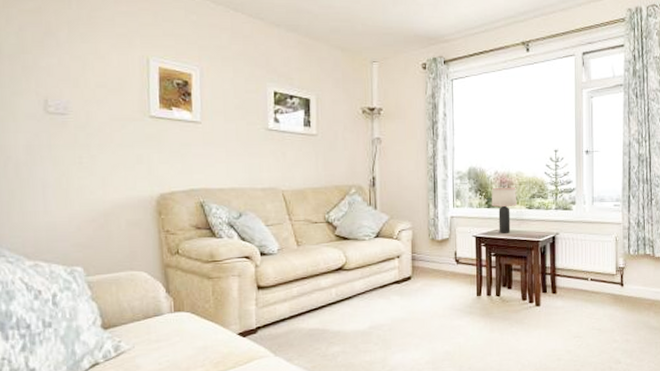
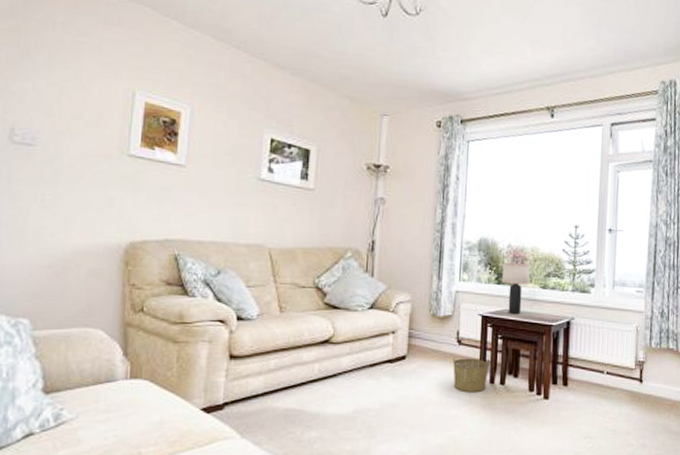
basket: none [453,274,486,305] -> present [453,358,490,393]

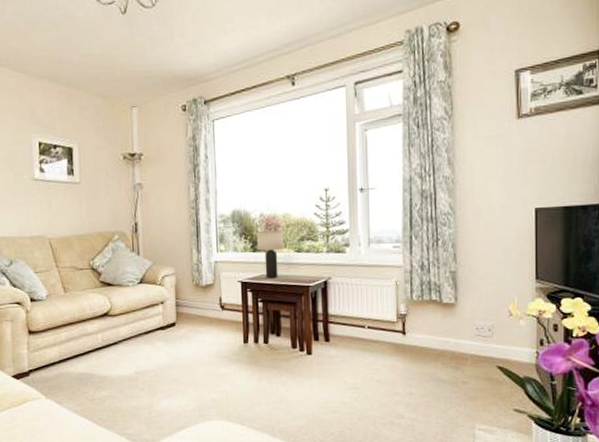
basket: present [453,358,490,393] -> none [218,321,253,352]

